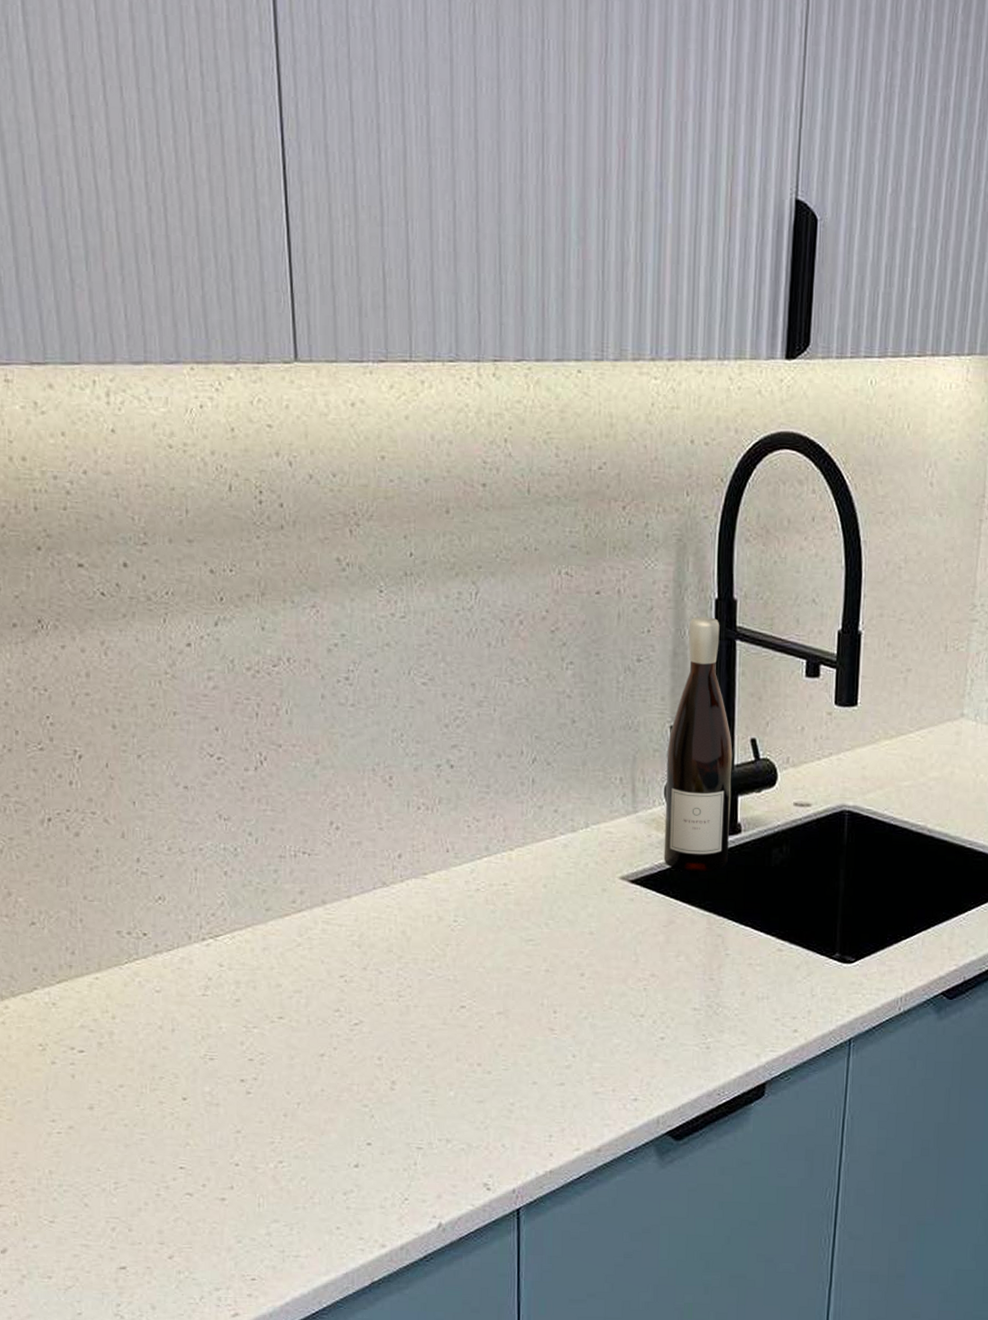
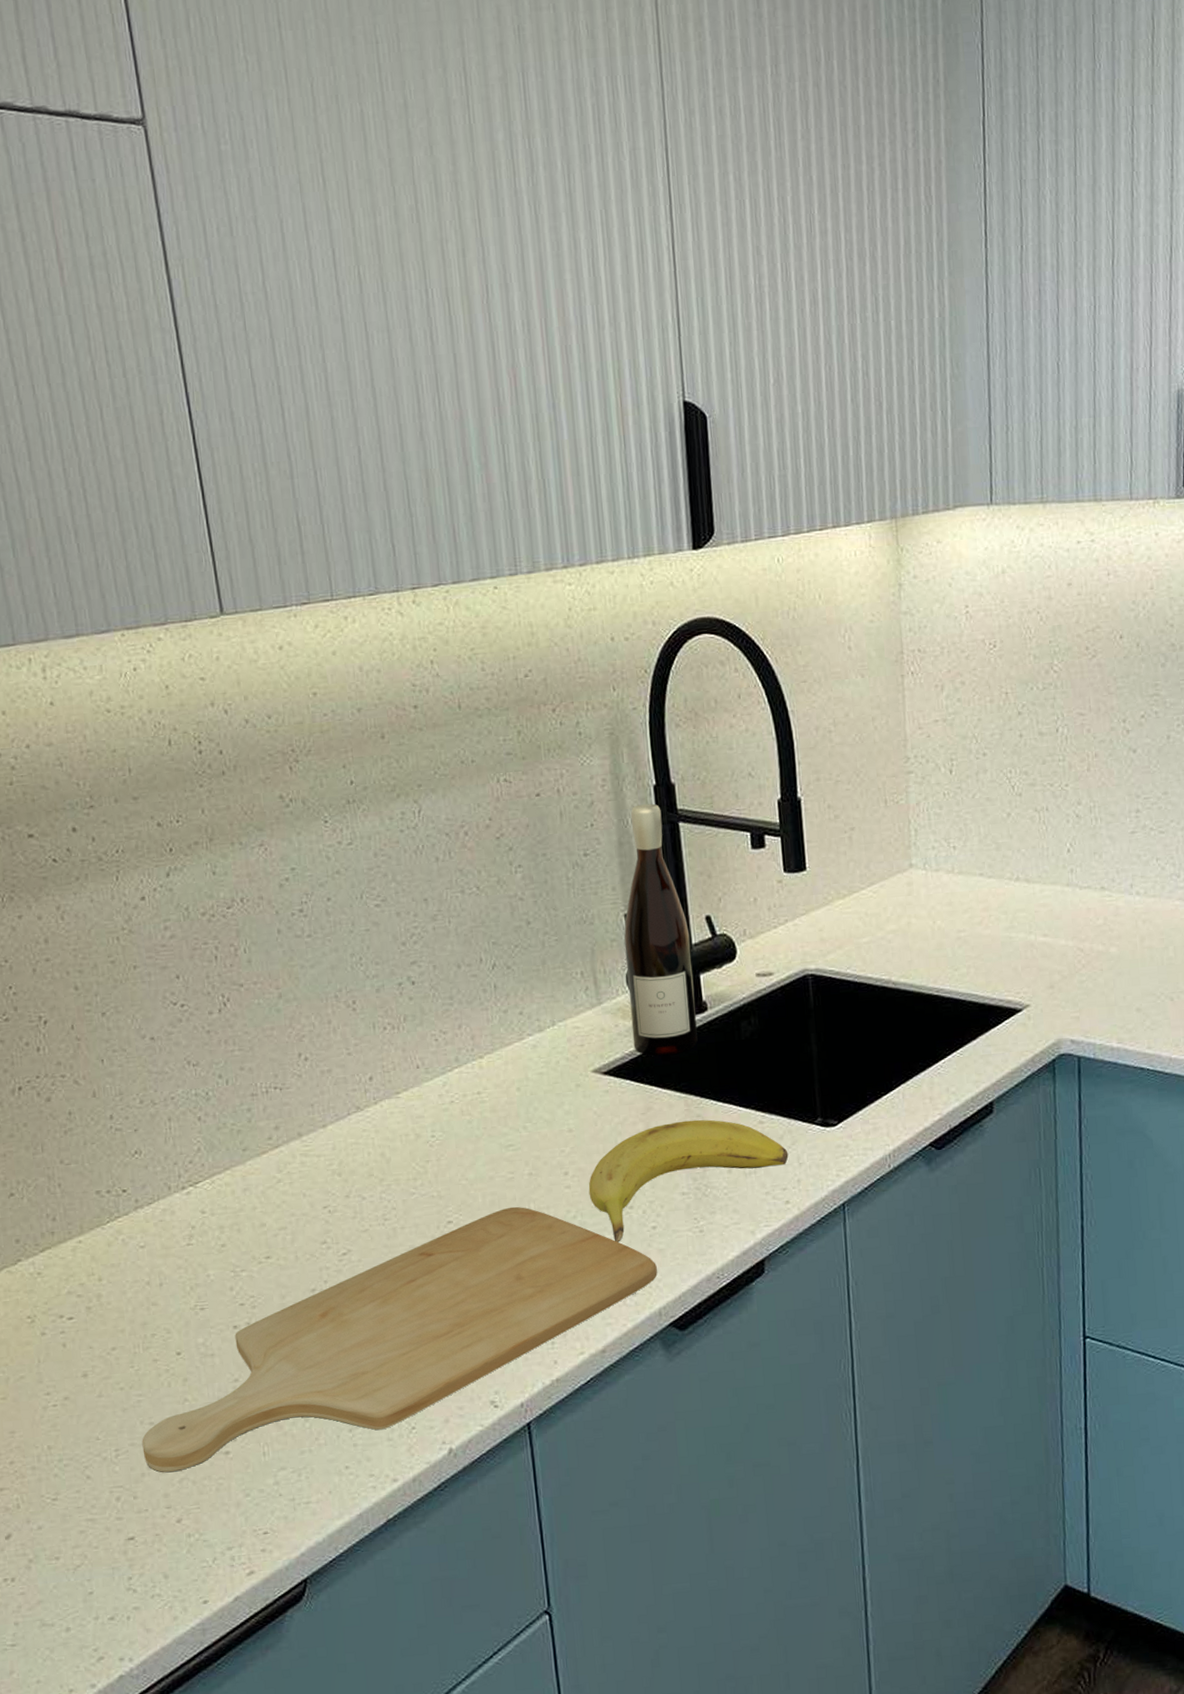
chopping board: none [141,1000,660,1211] -> present [141,1206,657,1473]
fruit: none [602,938,803,1048] -> present [588,1119,789,1243]

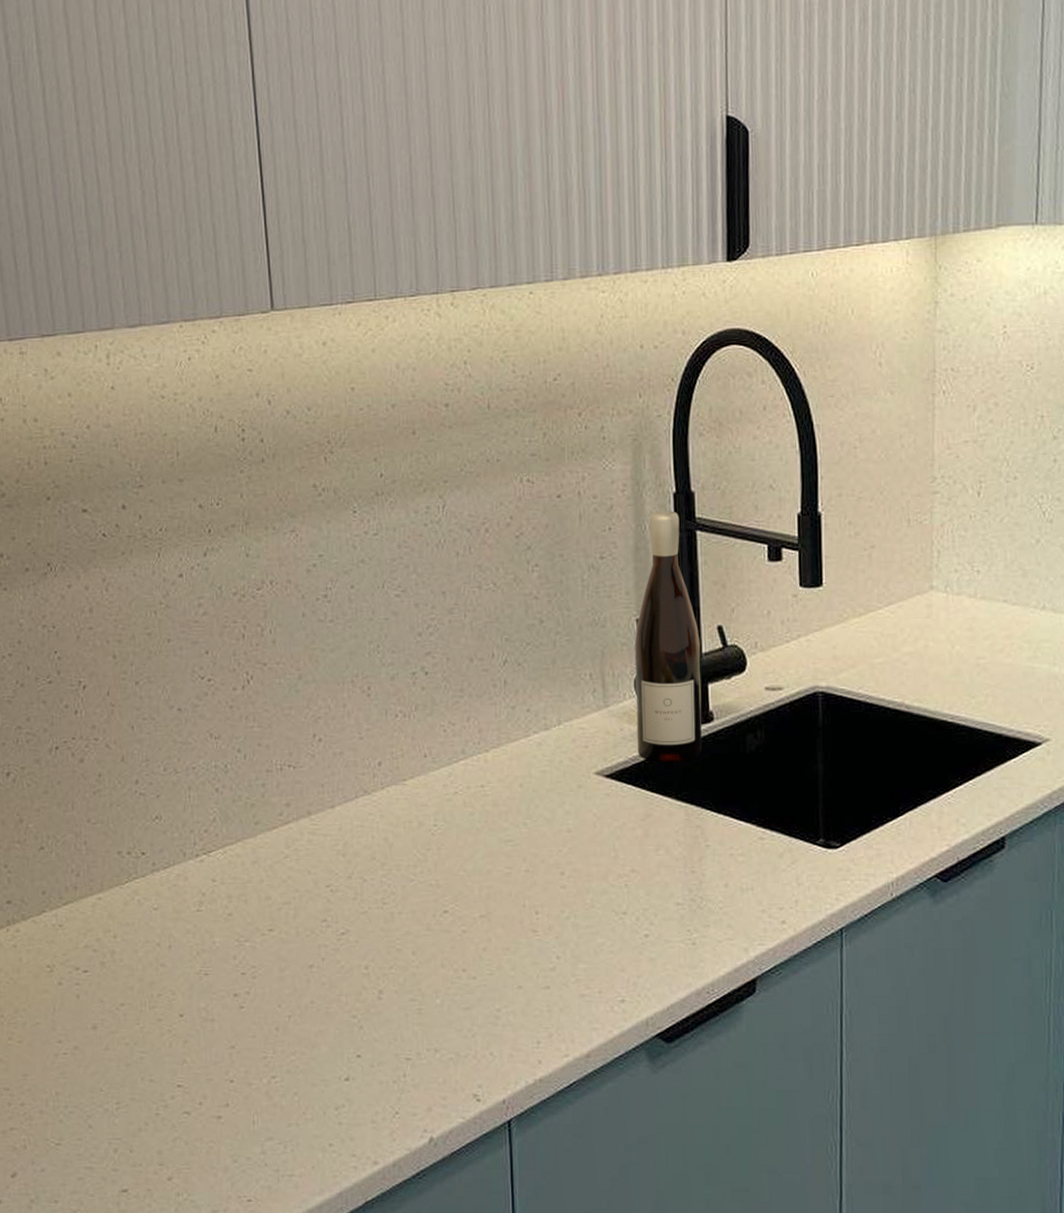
chopping board: present [141,1206,657,1473] -> none [141,902,647,1131]
fruit: present [588,1119,789,1243] -> none [583,830,787,948]

